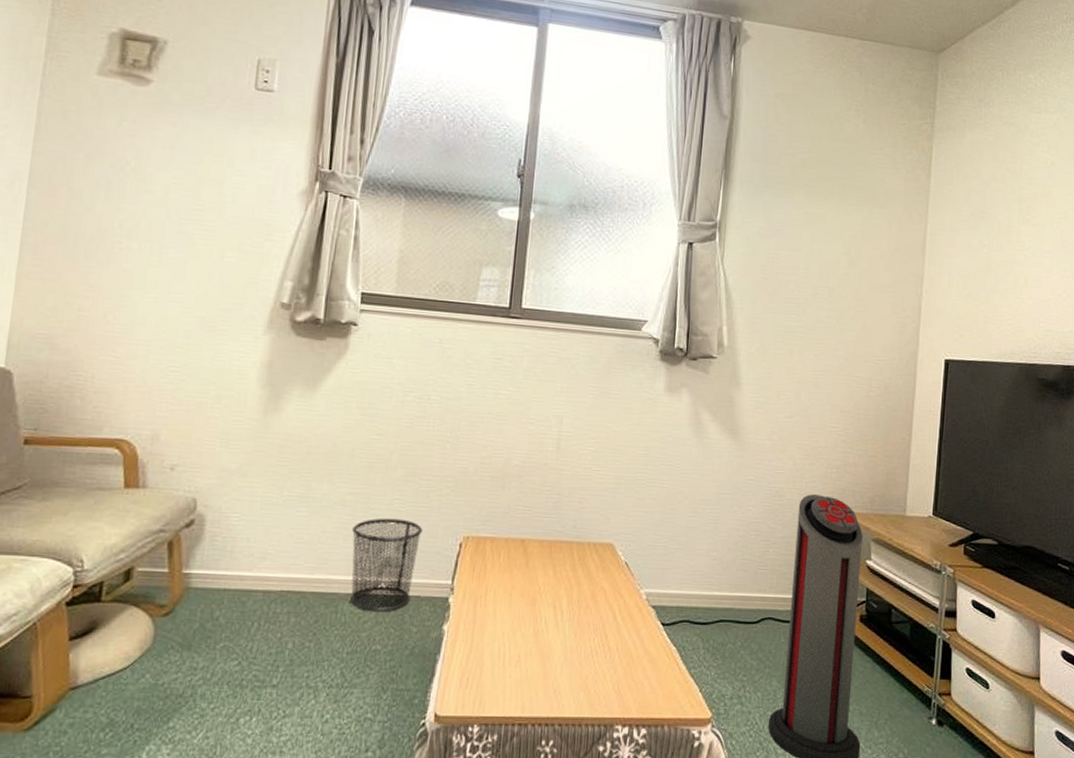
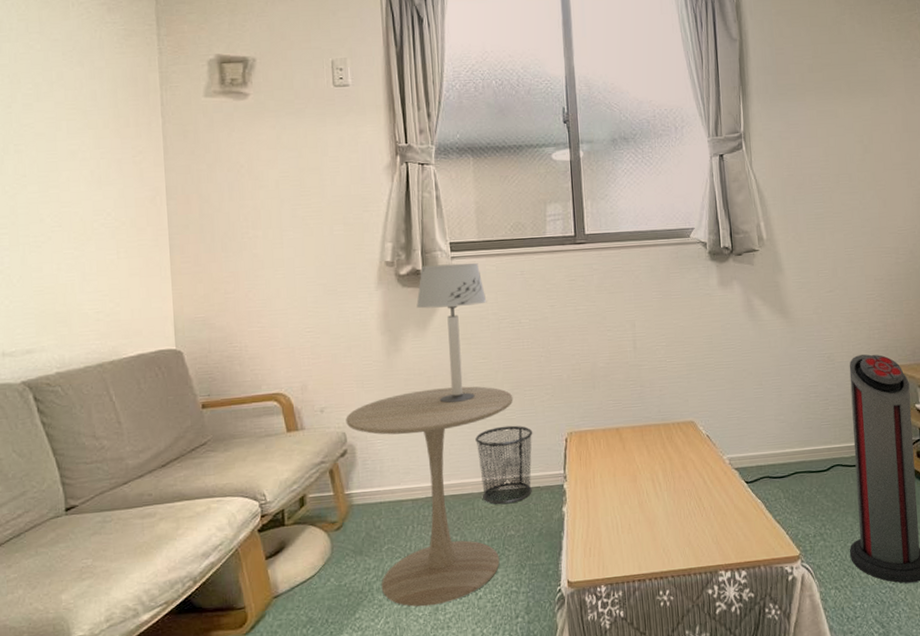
side table: none [199,461,406,724] -> present [346,386,513,607]
table lamp: none [309,314,394,483] -> present [416,262,487,404]

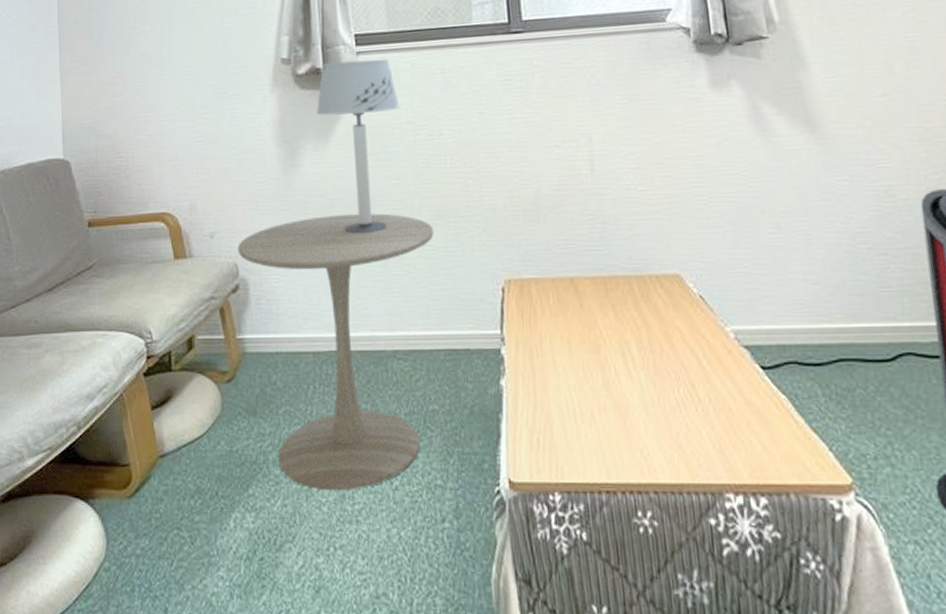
waste bin: present [475,425,533,505] -> none [388,266,460,369]

